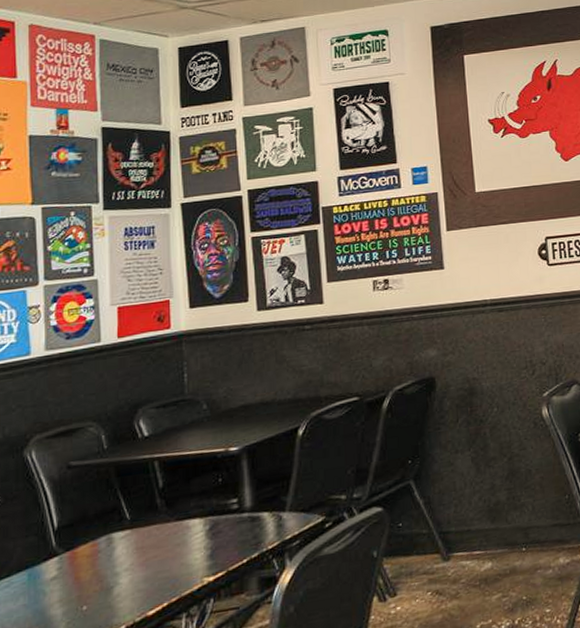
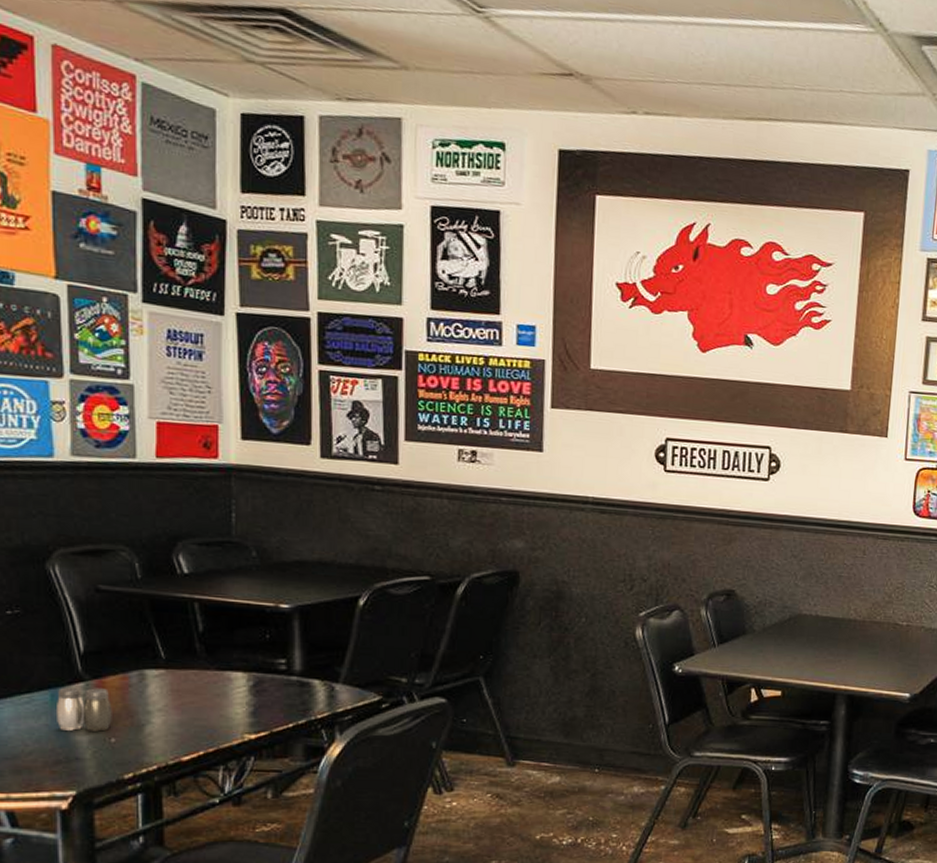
salt and pepper shaker: none [32,558,84,608] -> present [55,687,112,732]

